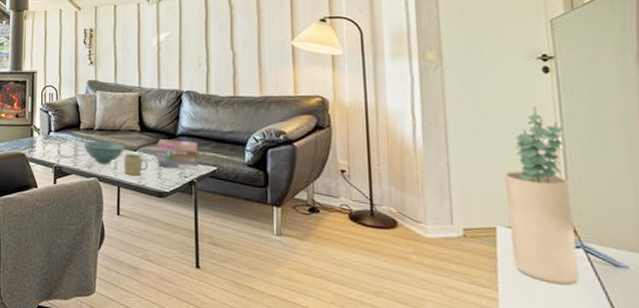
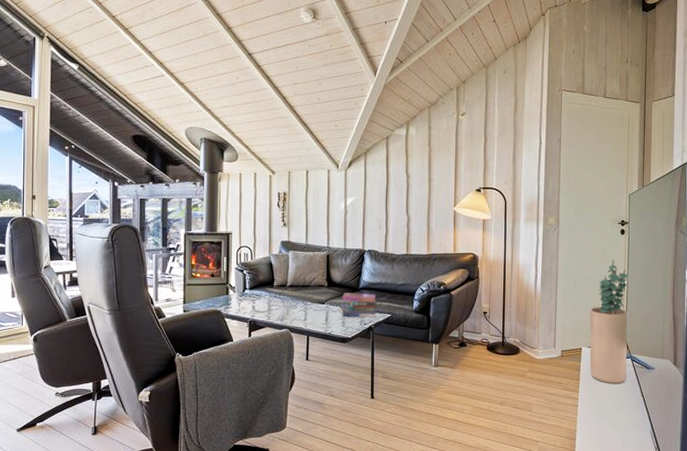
decorative bowl: present [83,141,125,164] -> none [276,296,314,316]
mug: present [124,154,148,176] -> none [313,306,334,325]

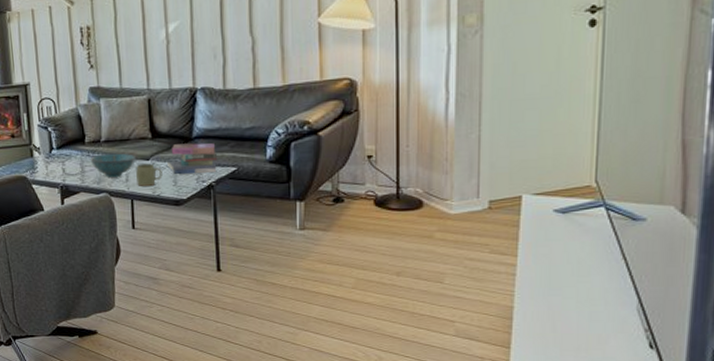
decorative bowl: none [276,296,314,316] -> present [90,153,137,177]
mug: none [313,306,334,325] -> present [136,163,163,186]
vase: present [589,259,628,384] -> none [535,64,601,244]

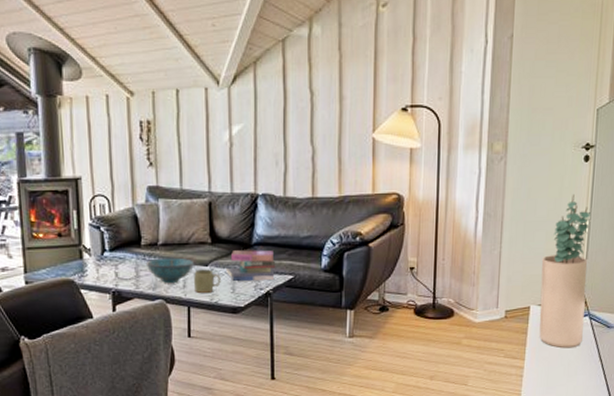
vase: none [535,64,601,244] -> present [539,193,590,348]

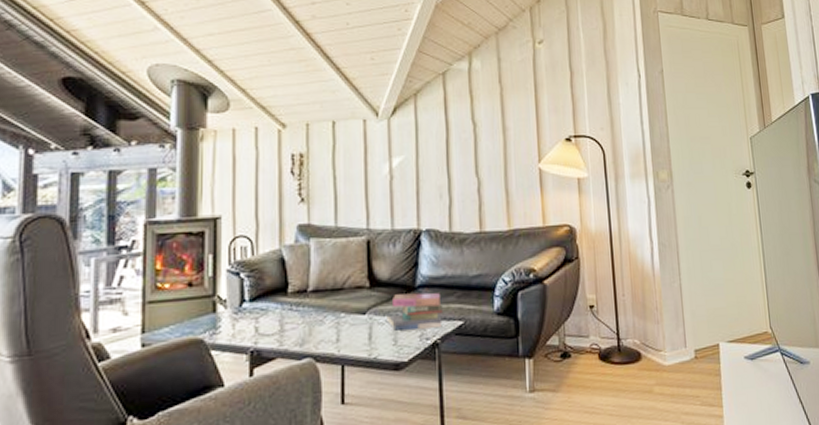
decorative bowl: present [145,257,195,283] -> none [292,305,351,337]
mug: present [194,269,221,293] -> none [349,318,381,348]
vase: present [539,193,590,348] -> none [722,220,778,390]

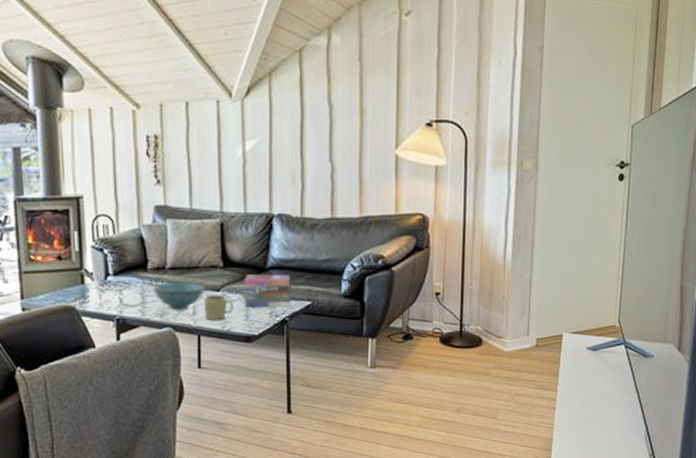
decorative bowl: none [292,305,351,337] -> present [152,282,206,310]
mug: none [349,318,381,348] -> present [205,295,233,320]

